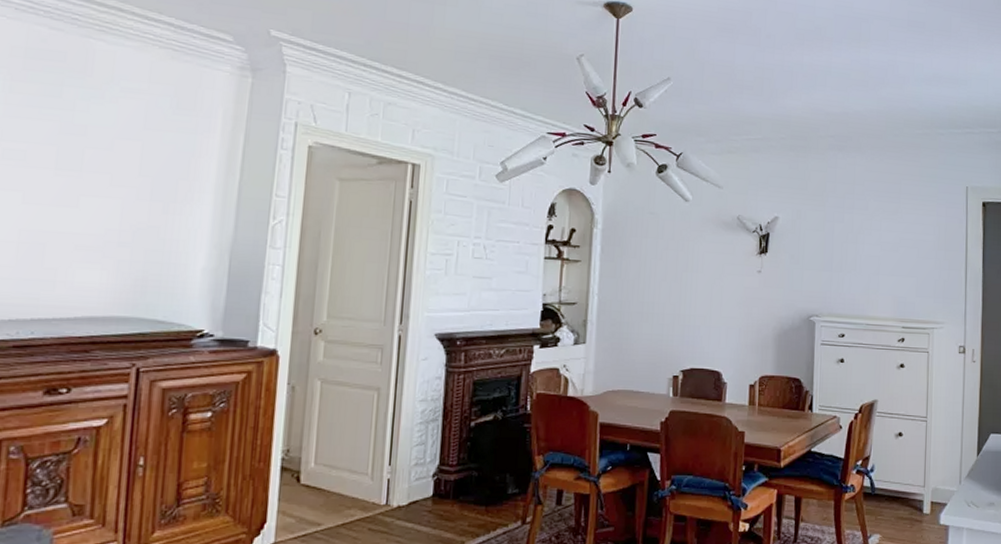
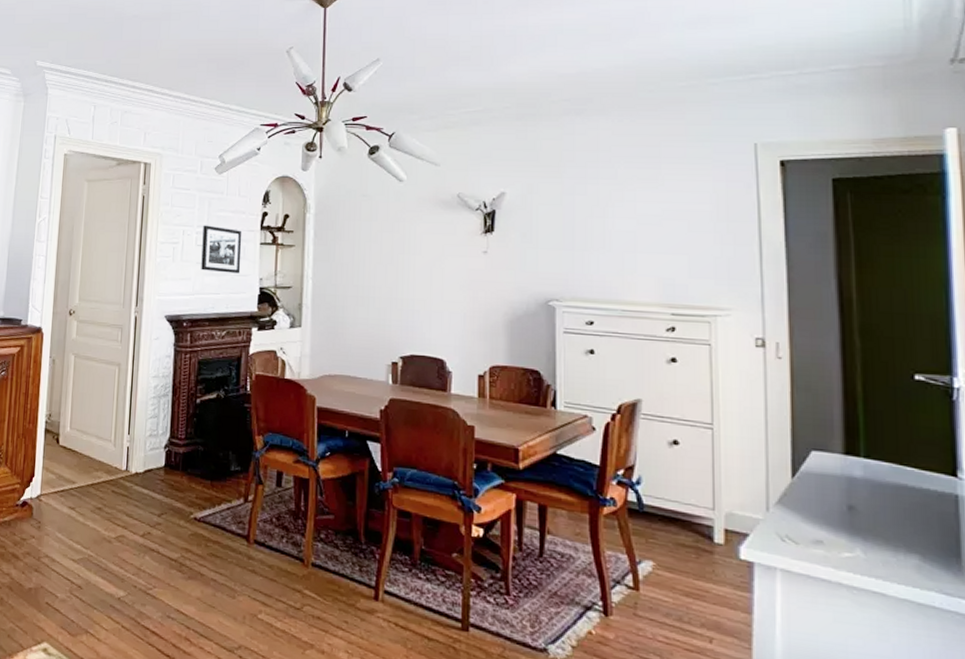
picture frame: none [478,236,525,289] -> present [201,225,242,274]

